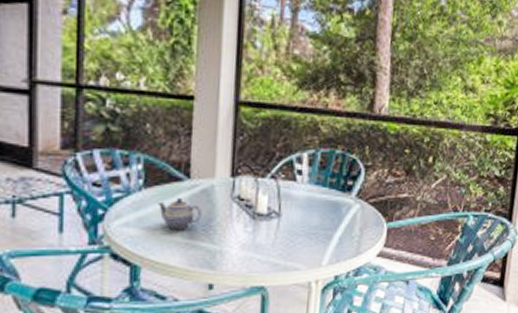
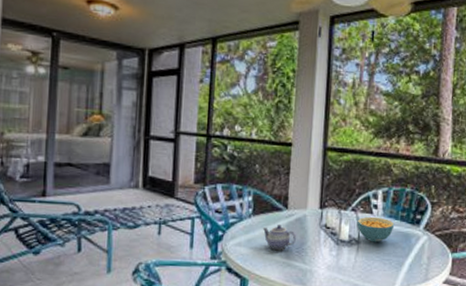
cereal bowl: none [277,184,323,214] -> present [357,216,395,243]

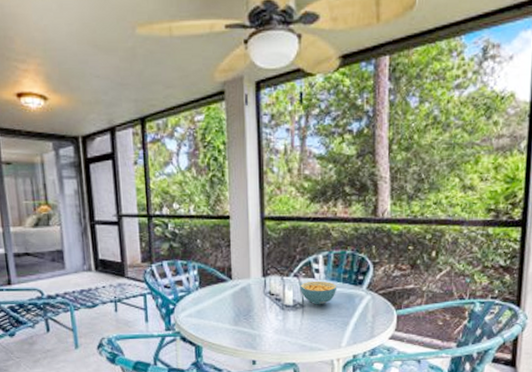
teapot: present [262,225,296,251] -> none [210,295,242,319]

